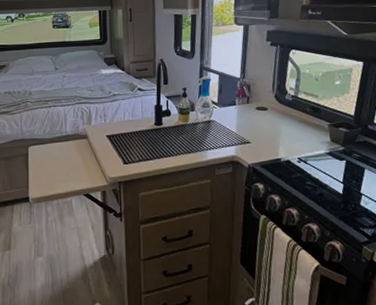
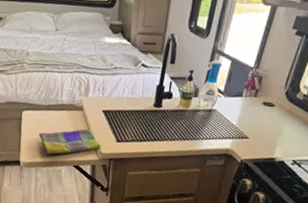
dish towel: none [46,156,109,187] -> present [38,129,101,155]

